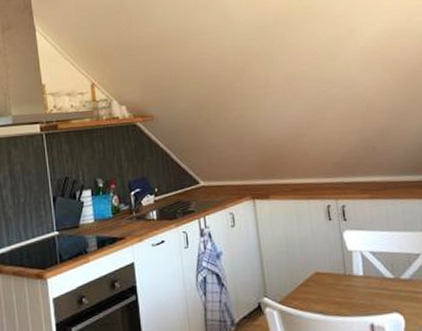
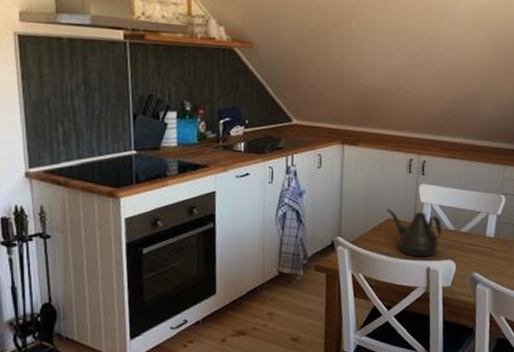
teapot: none [311,261,380,313] -> present [386,208,442,257]

